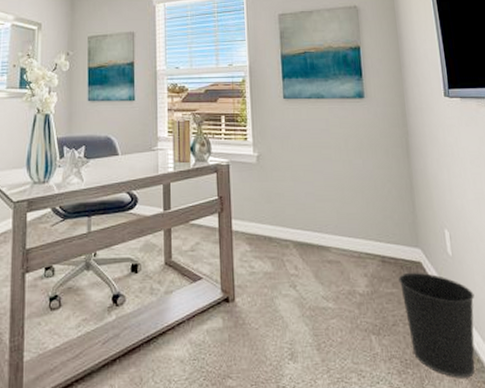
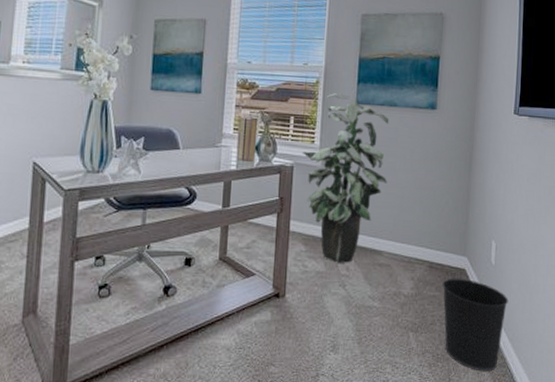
indoor plant: none [236,90,325,262] -> present [302,93,389,263]

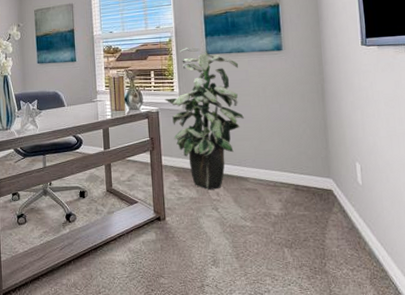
wastebasket: present [442,278,509,372] -> none [310,198,382,284]

